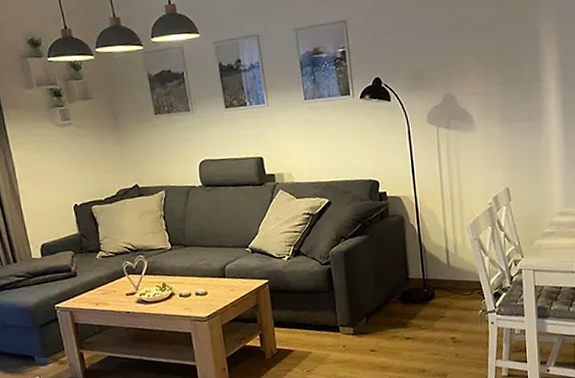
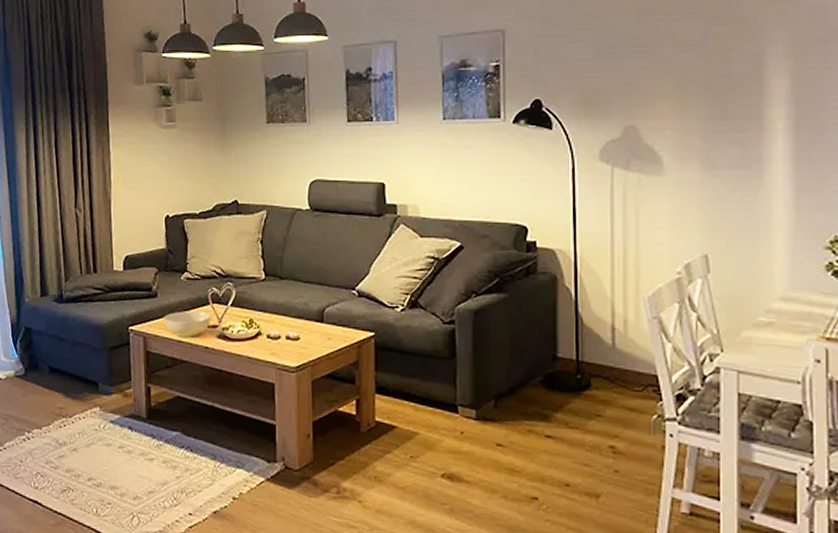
bowl: none [85,283,129,308] -> present [163,311,212,338]

